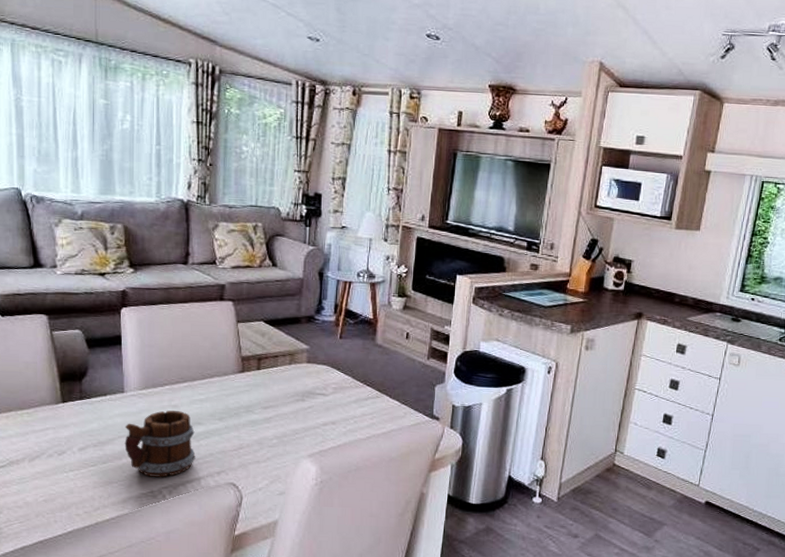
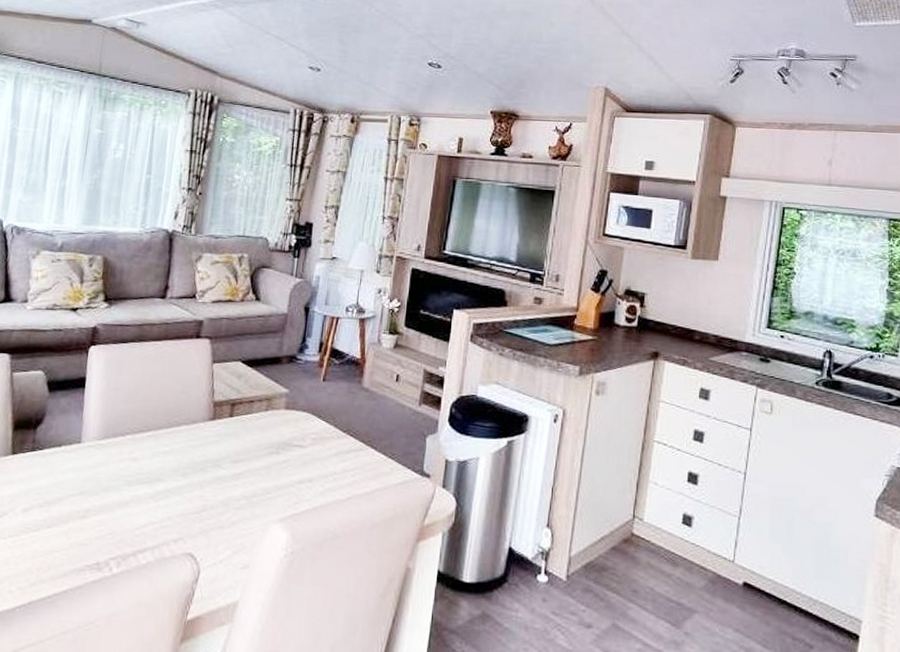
mug: present [125,410,196,477] -> none [73,464,154,546]

